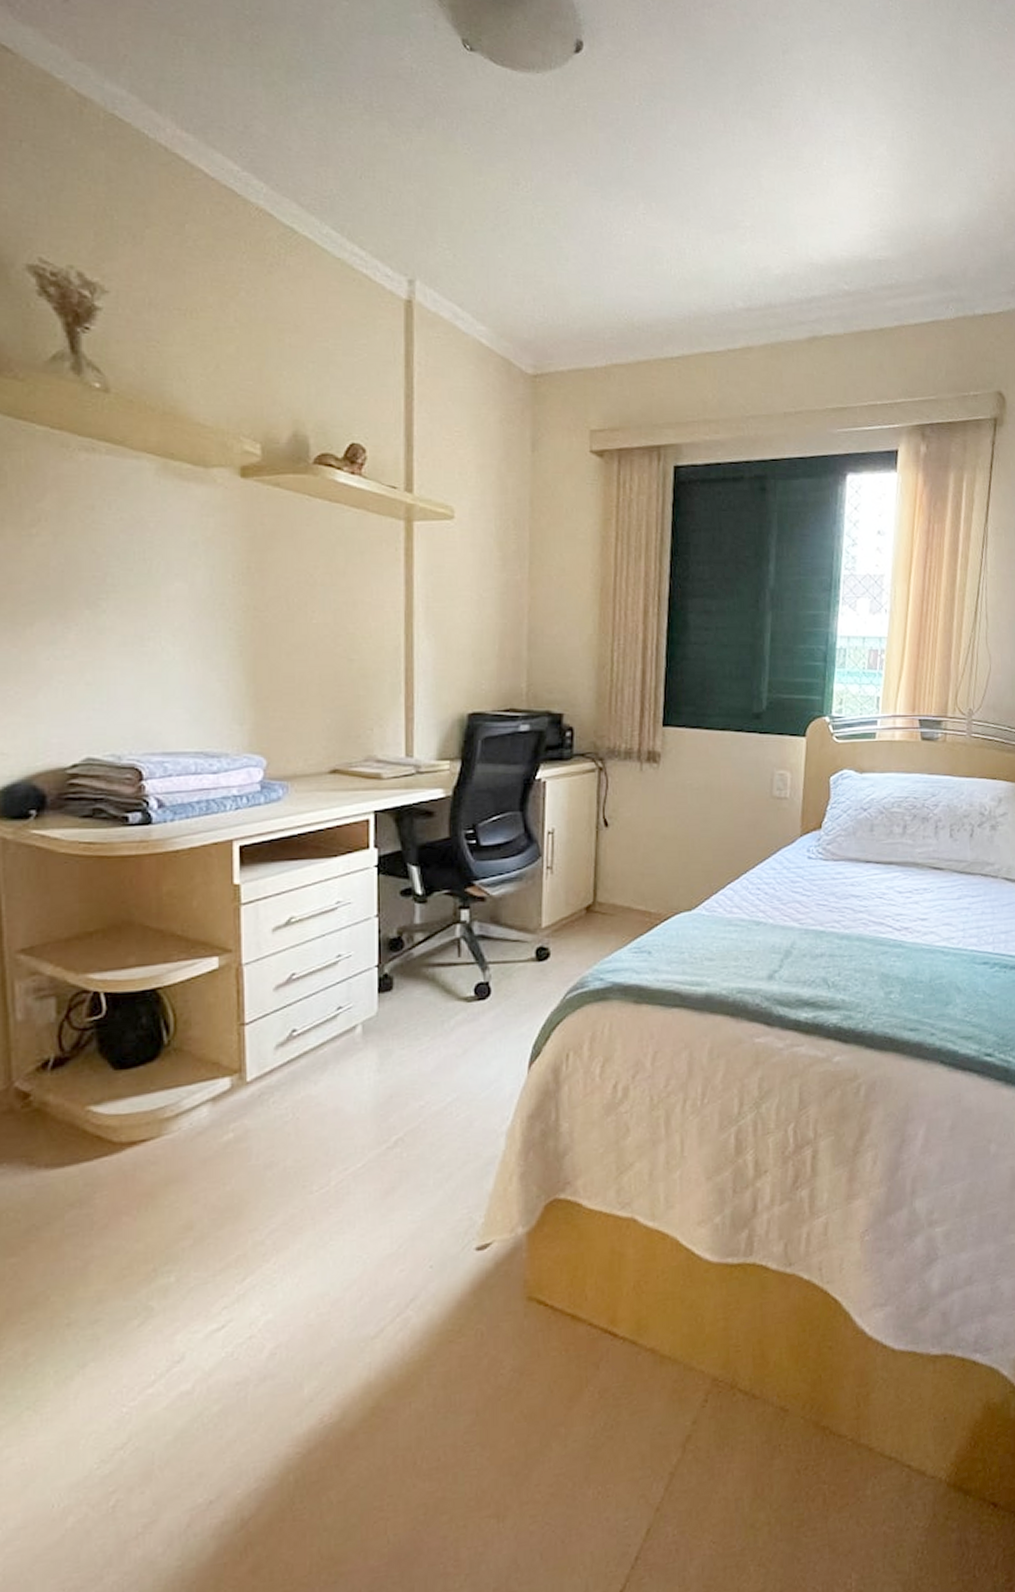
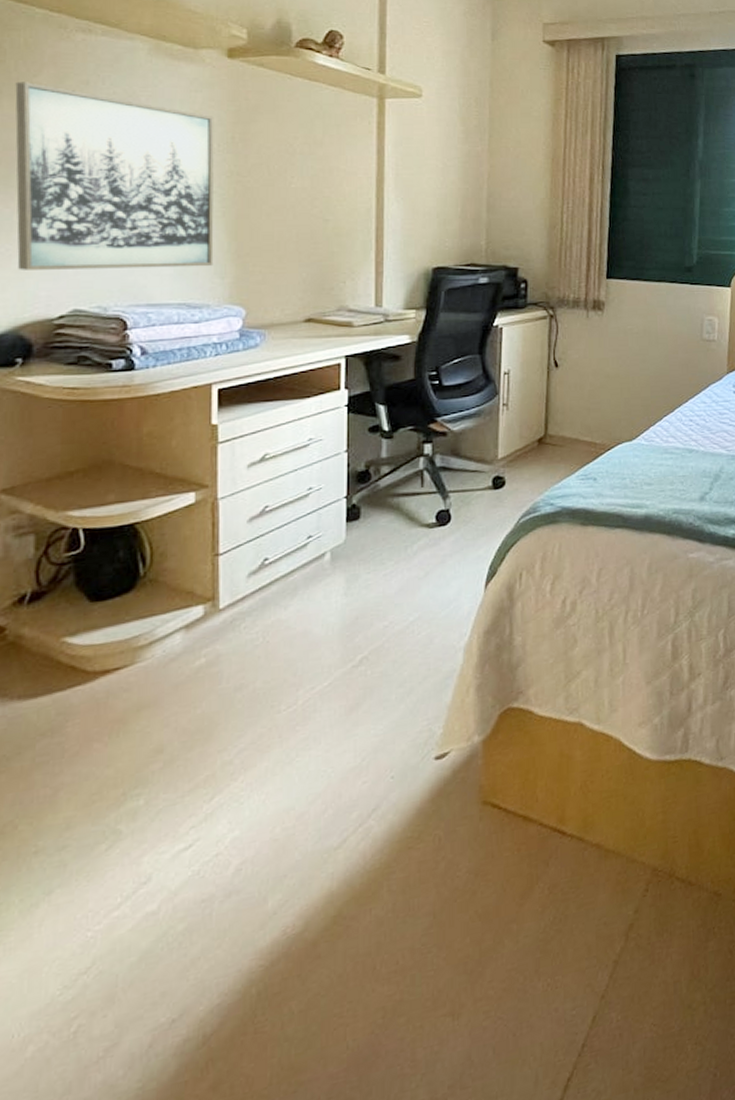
wall art: none [18,508,231,715] -> present [15,81,214,270]

